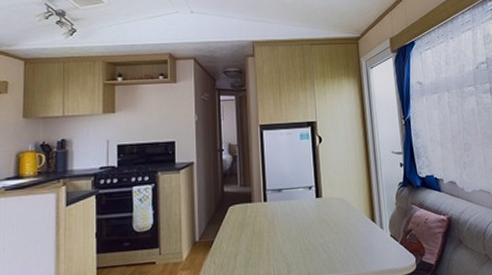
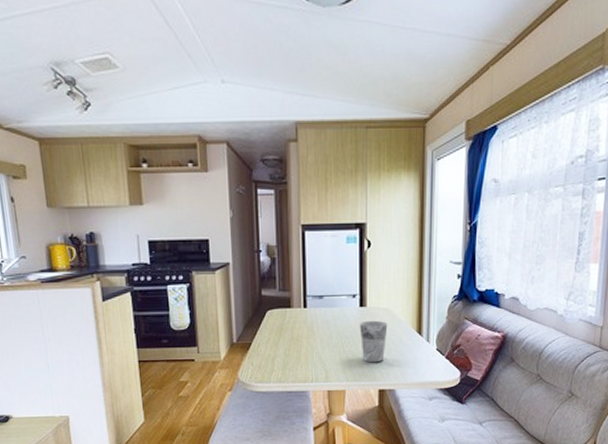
cup: none [316,210,344,254] -> present [359,320,388,363]

